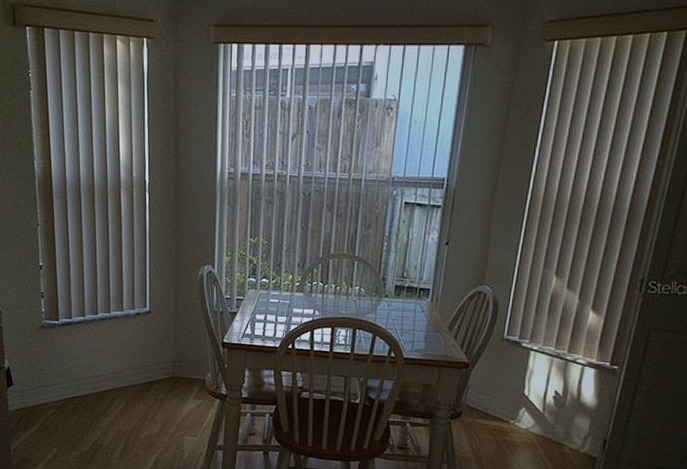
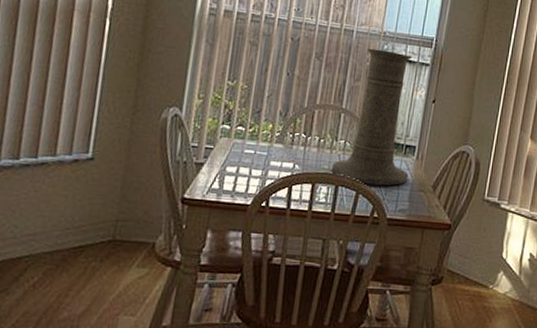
vase: none [349,195,424,328] -> present [331,48,412,186]

